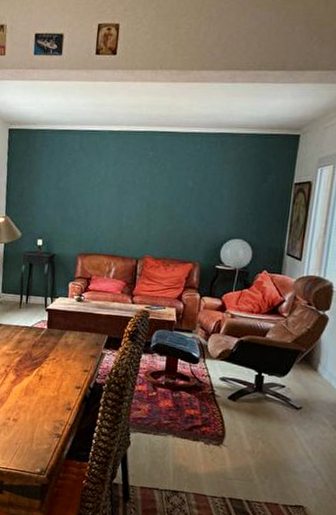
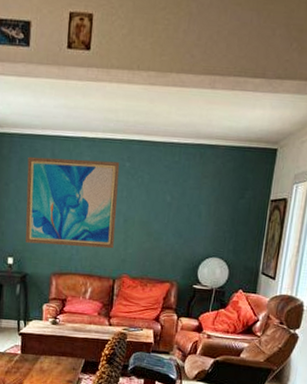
wall art: none [54,149,144,231] -> present [25,156,120,249]

